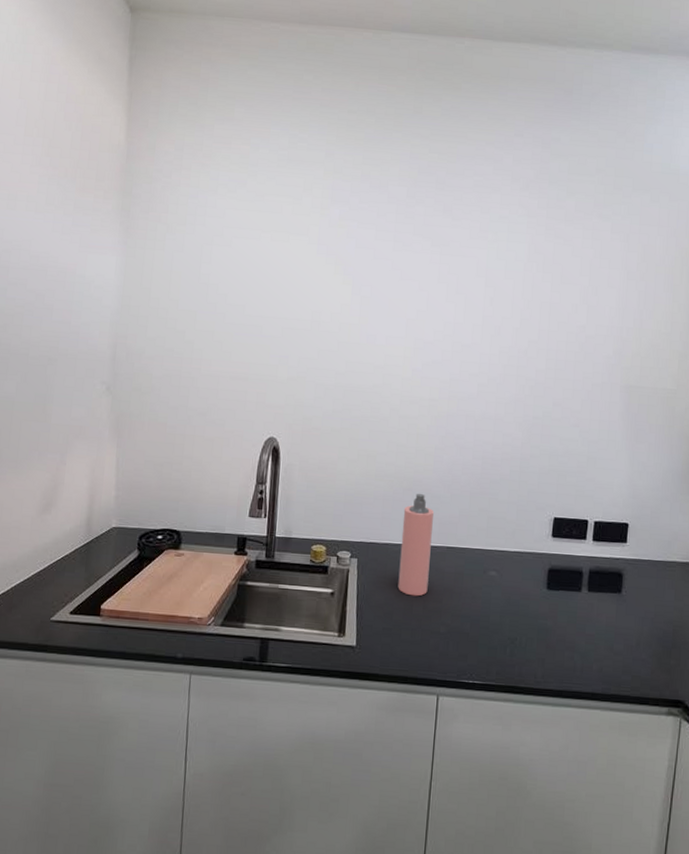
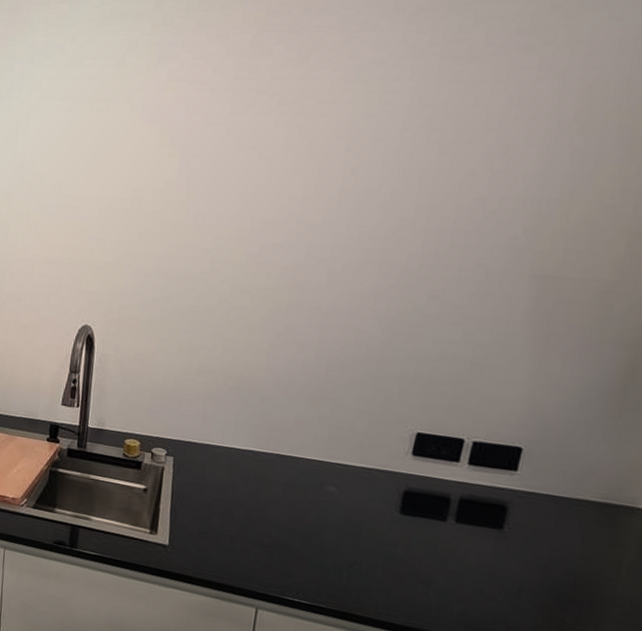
spray bottle: present [398,493,435,597] -> none [217,393,265,504]

